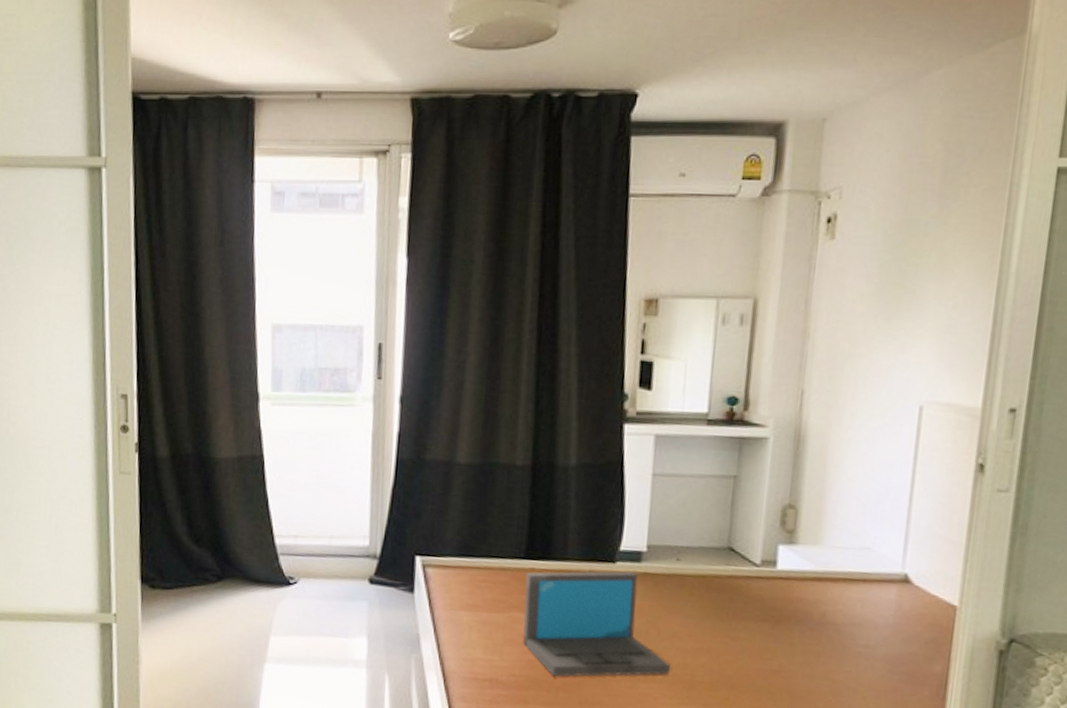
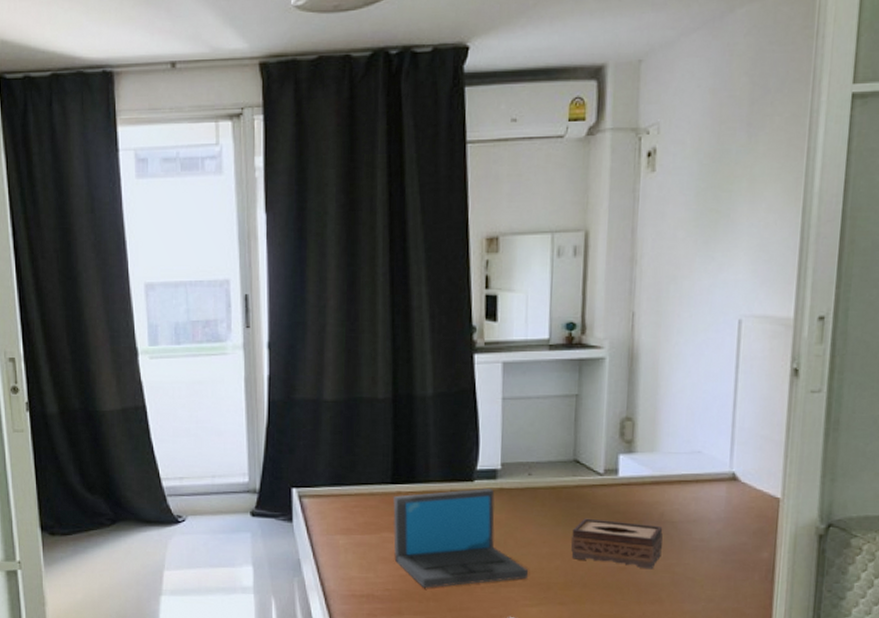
tissue box: none [719,612,824,675] -> present [570,518,664,570]

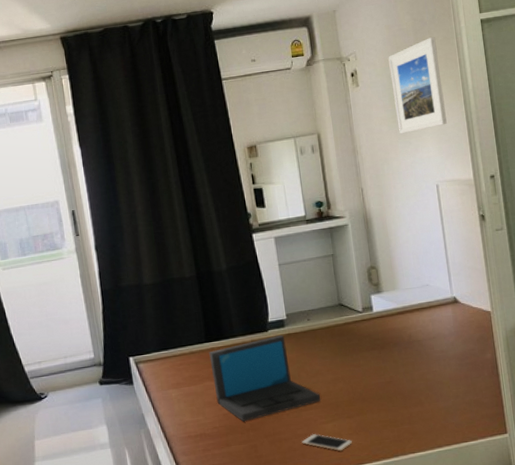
tissue box: present [570,518,664,570] -> none [347,345,415,381]
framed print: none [700,111,779,245] -> present [388,36,447,134]

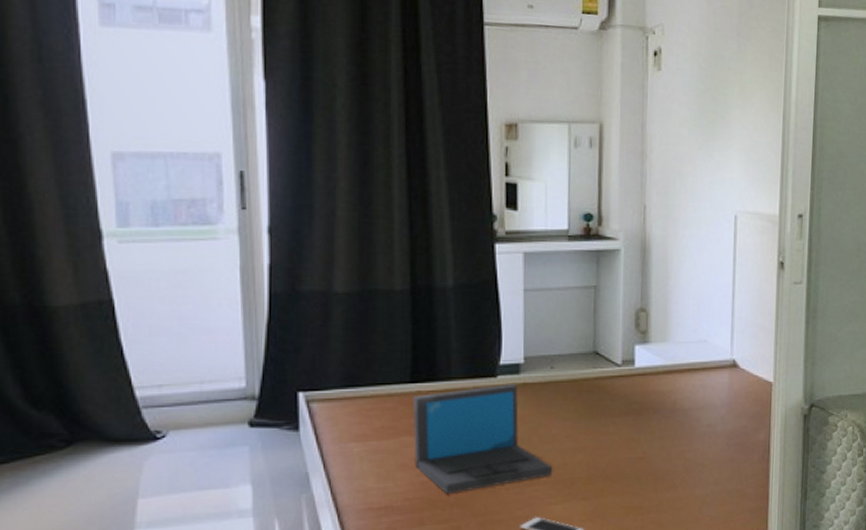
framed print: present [388,36,447,134] -> none [701,24,763,144]

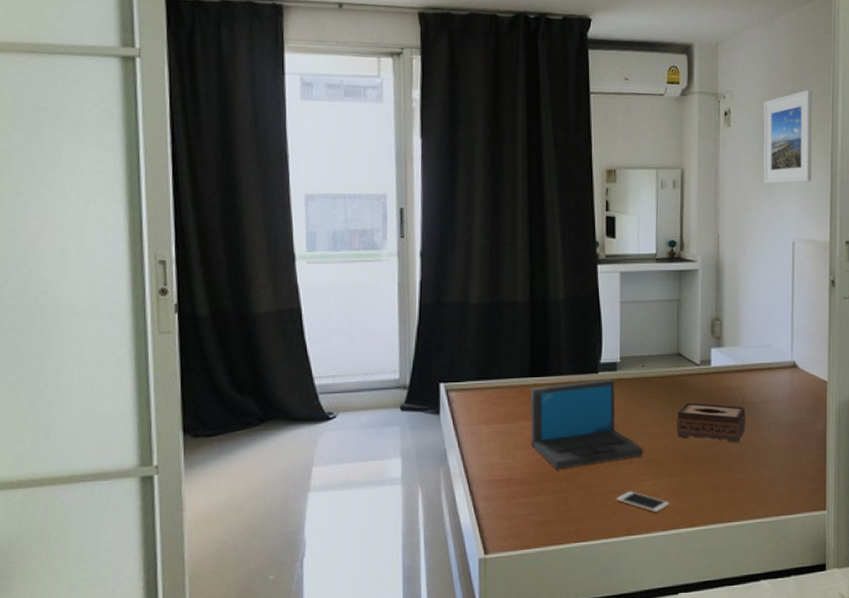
tissue box: none [592,410,676,458] -> present [676,402,746,443]
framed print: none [701,24,763,144] -> present [763,89,813,184]

